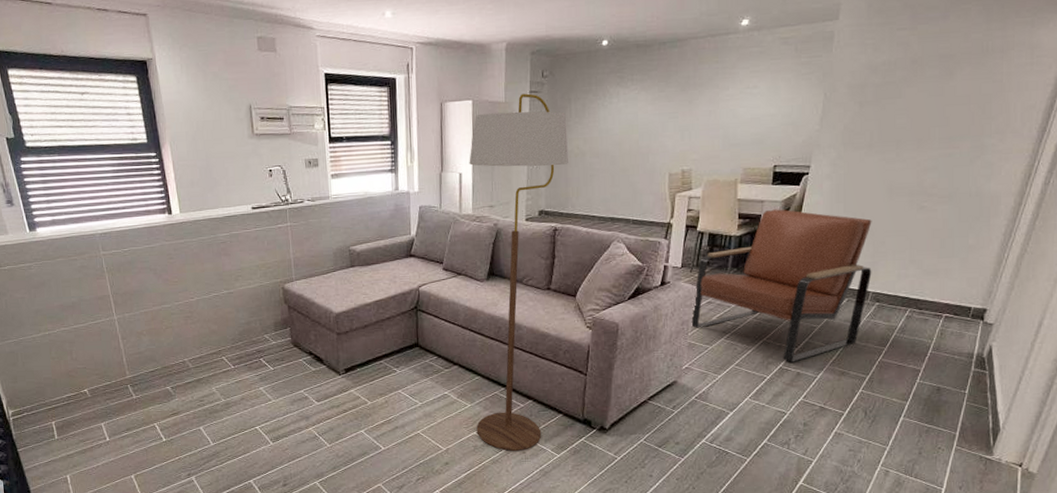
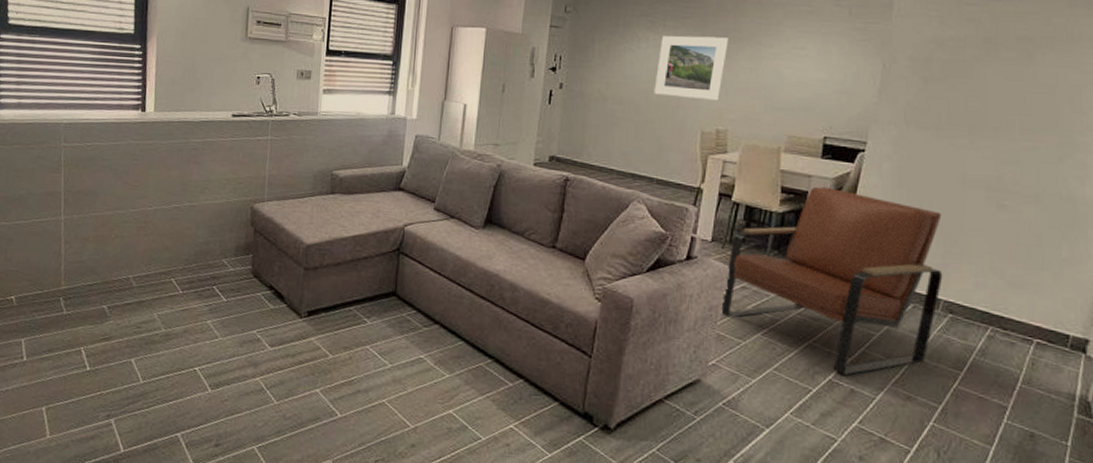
floor lamp: present [469,93,568,451] -> none [453,27,588,442]
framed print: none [626,85,690,145] -> present [654,35,728,101]

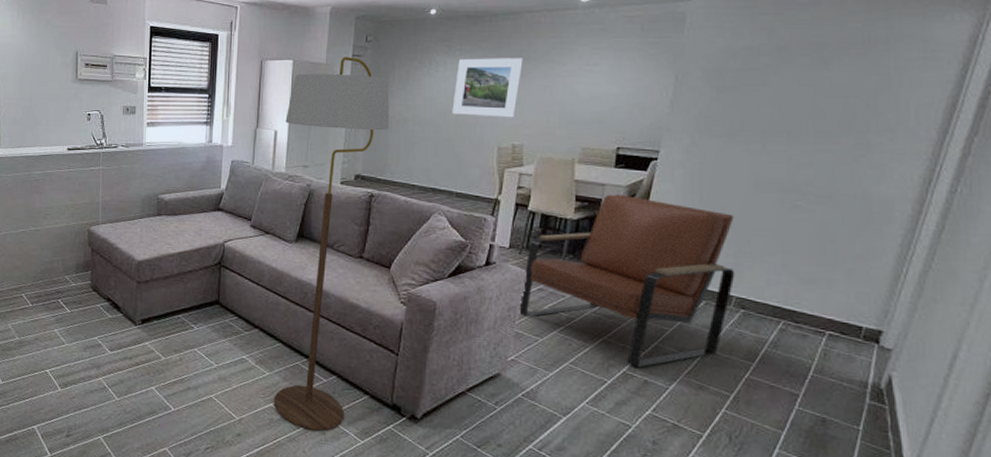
floor lamp: none [453,27,588,442] -> present [273,57,389,431]

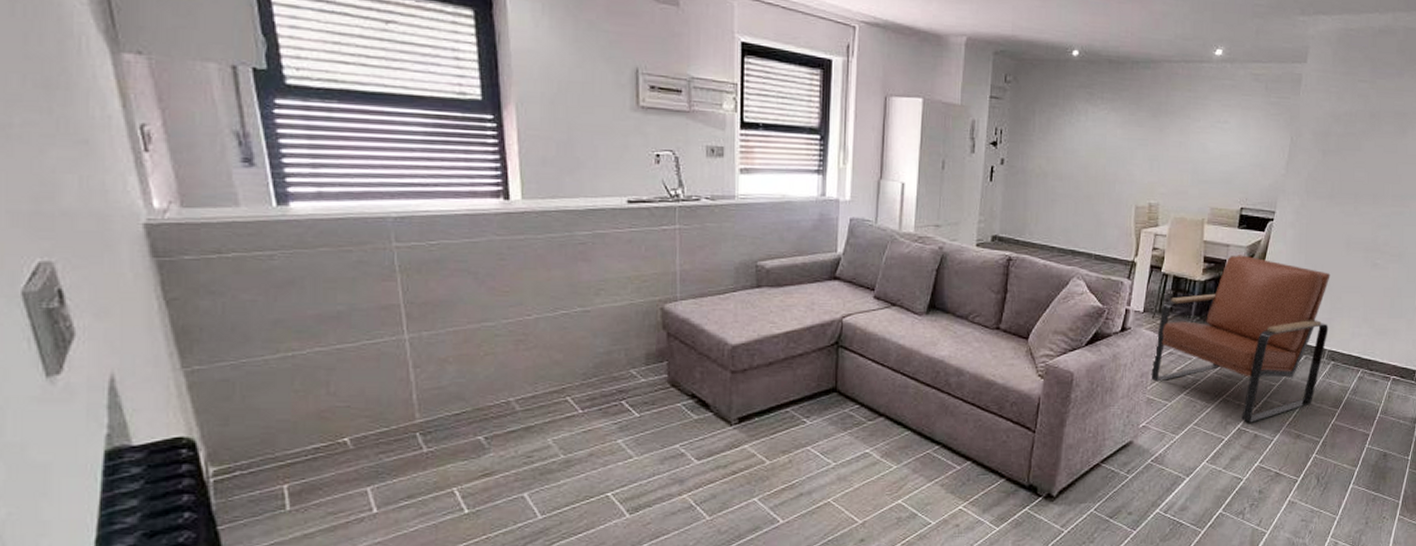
floor lamp: present [273,57,389,431] -> none [902,98,1029,524]
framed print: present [452,58,523,118] -> none [1092,108,1161,175]

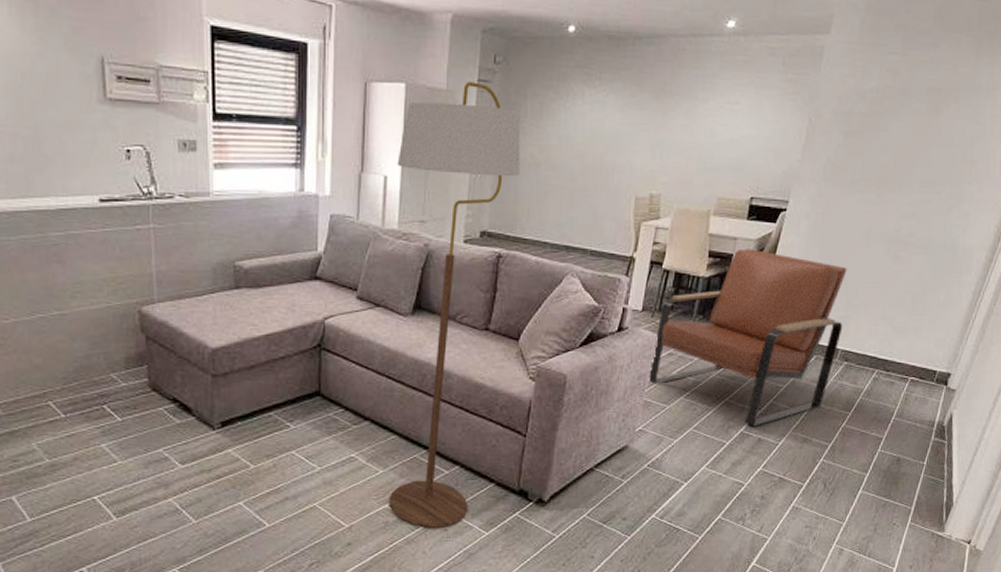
floor lamp: none [902,98,1029,524] -> present [389,81,521,528]

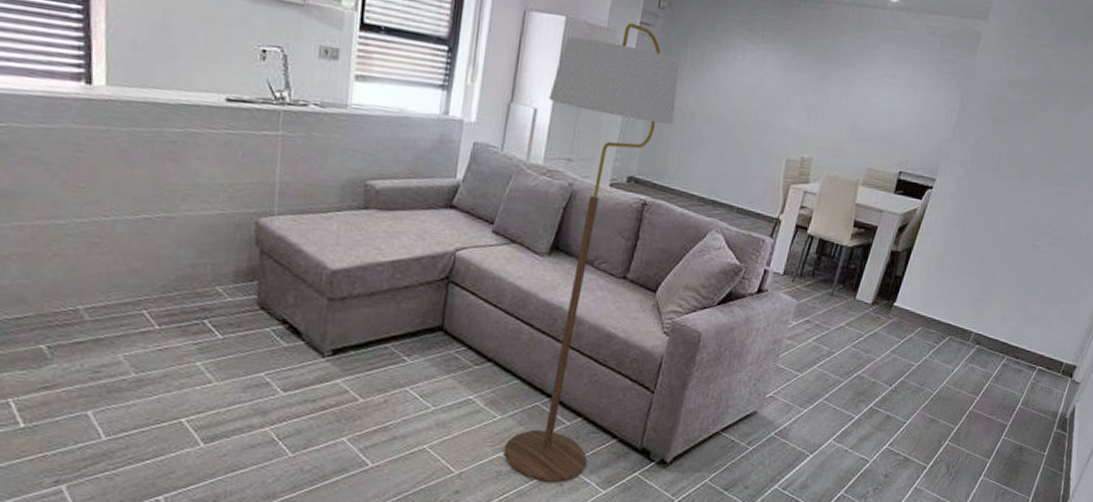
armchair: present [649,248,847,427] -> none [784,222,986,403]

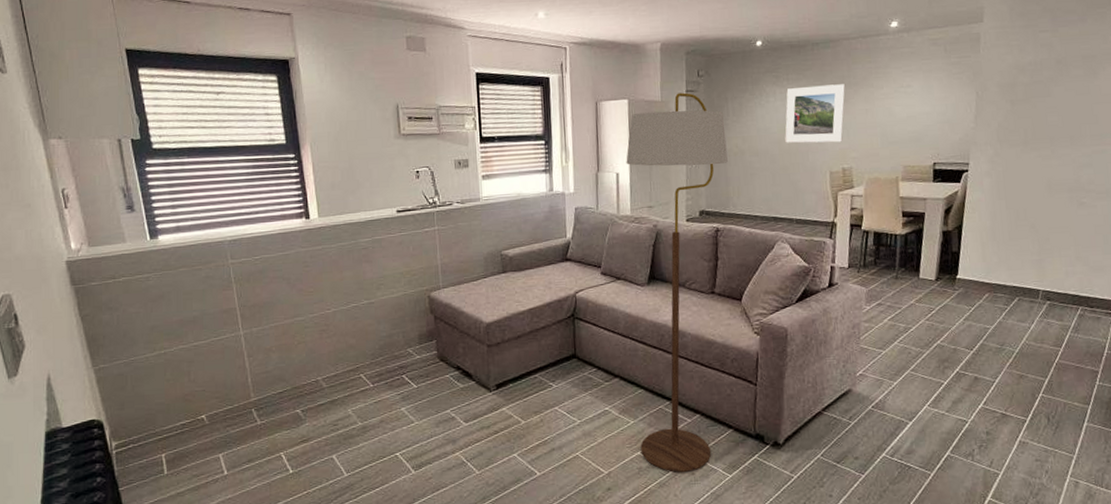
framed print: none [744,48,825,127] -> present [785,84,845,143]

